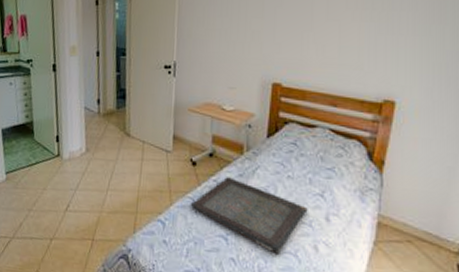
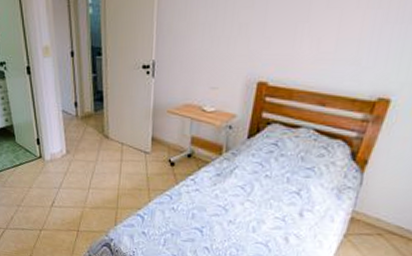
serving tray: present [191,177,308,255] -> none [169,176,283,245]

